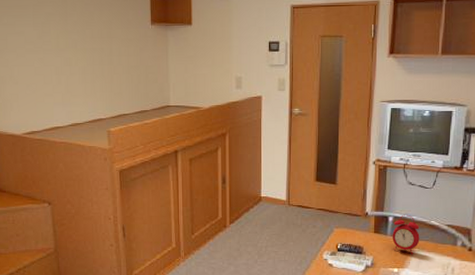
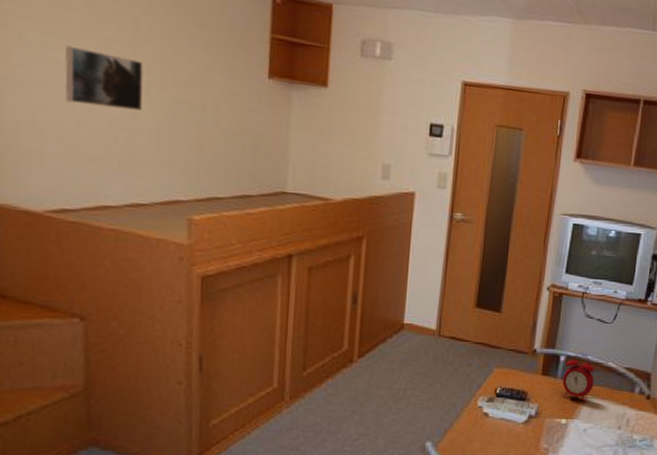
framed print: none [25,22,73,60] -> present [65,45,144,111]

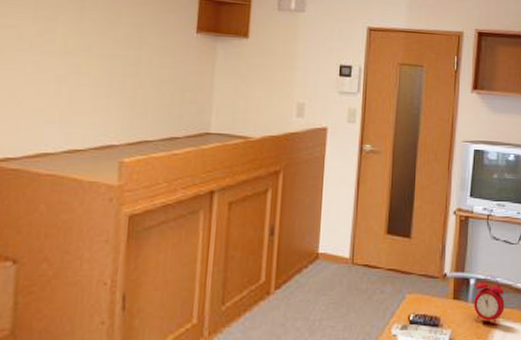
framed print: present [65,45,144,111] -> none [17,13,88,66]

